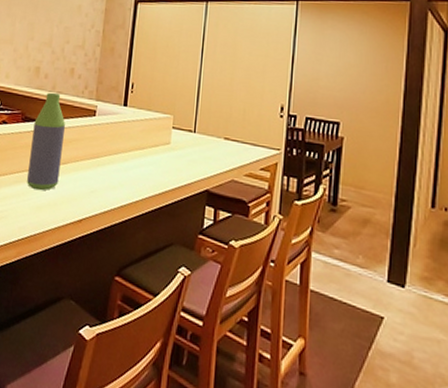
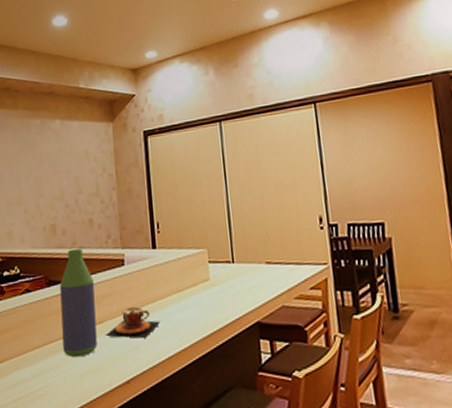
teacup: none [67,155,120,185] -> present [105,307,161,338]

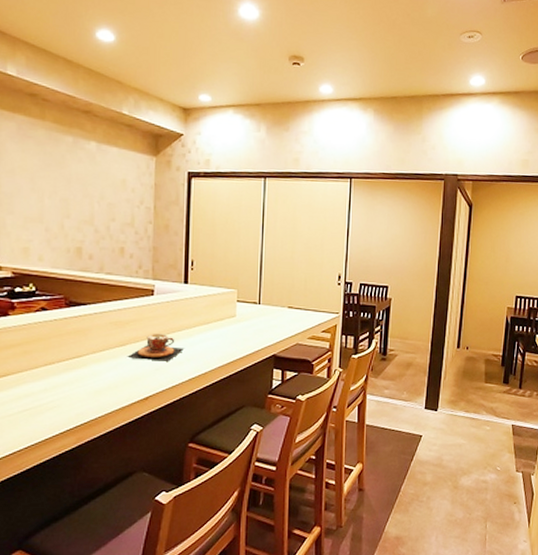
bottle: present [60,248,98,358] -> none [80,274,119,375]

